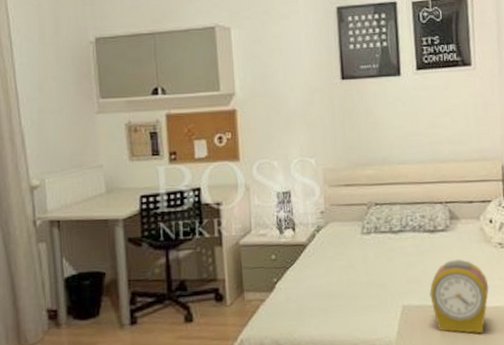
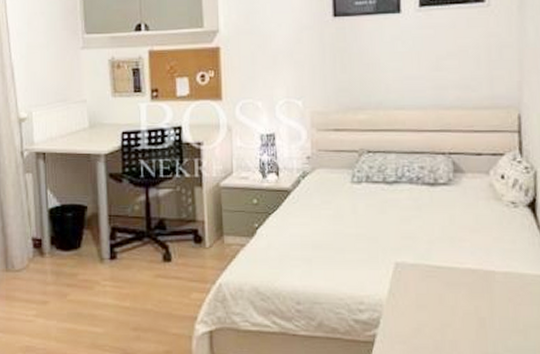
alarm clock: present [429,259,489,334] -> none [427,217,498,301]

